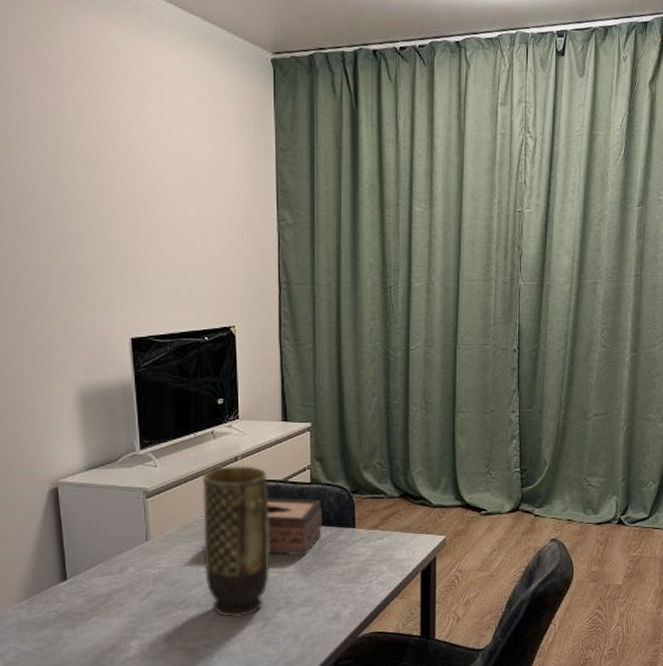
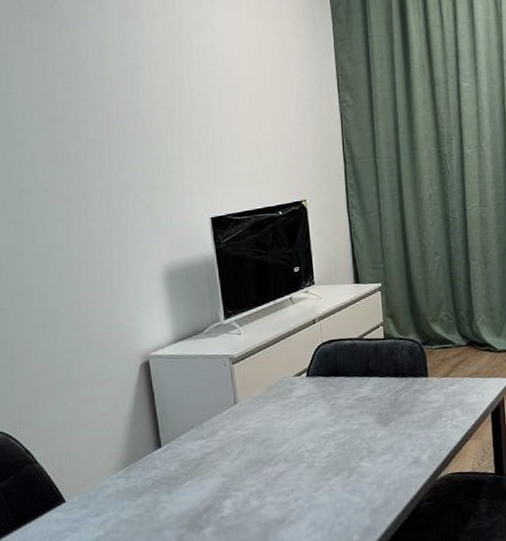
vase: present [202,465,271,618] -> none [283,327,352,471]
tissue box: present [266,497,323,556] -> none [344,353,398,408]

